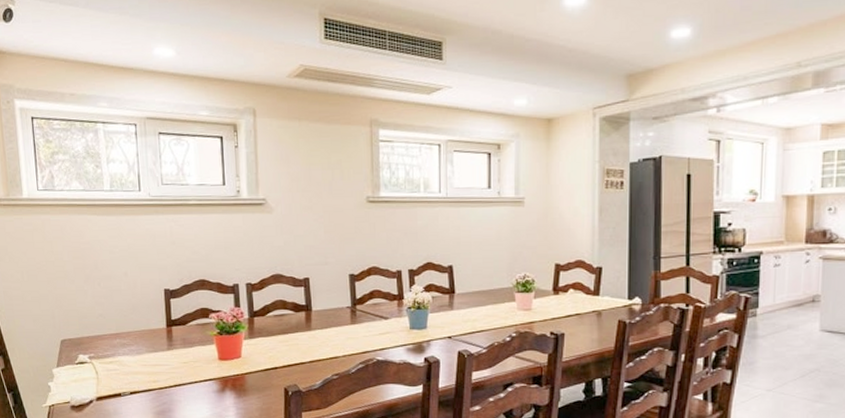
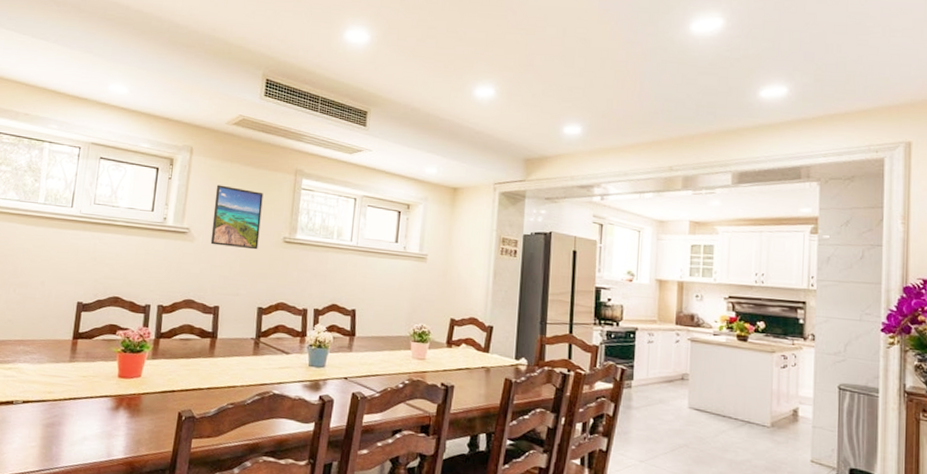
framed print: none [287,147,341,214] -> present [210,185,264,250]

